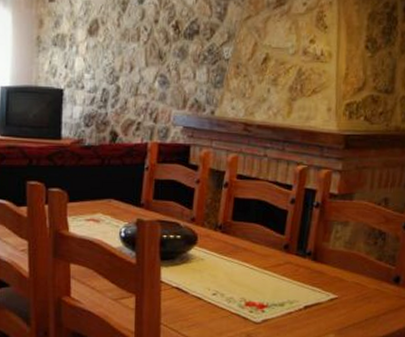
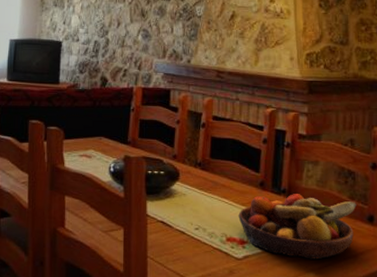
fruit bowl: none [259,256,384,321] -> present [238,194,357,260]

